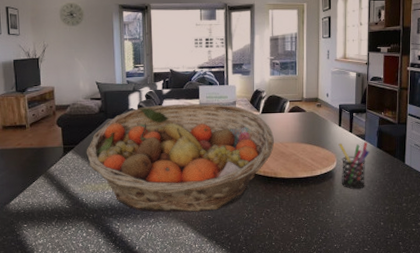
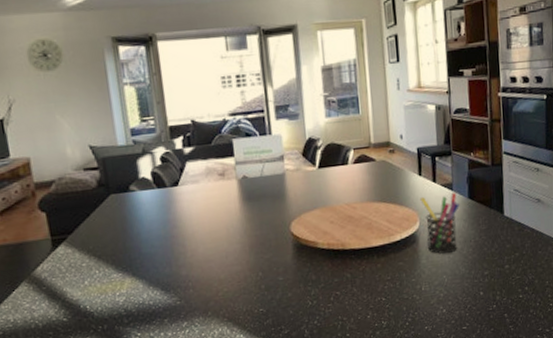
fruit basket: present [86,103,275,213] -> none [84,160,339,314]

